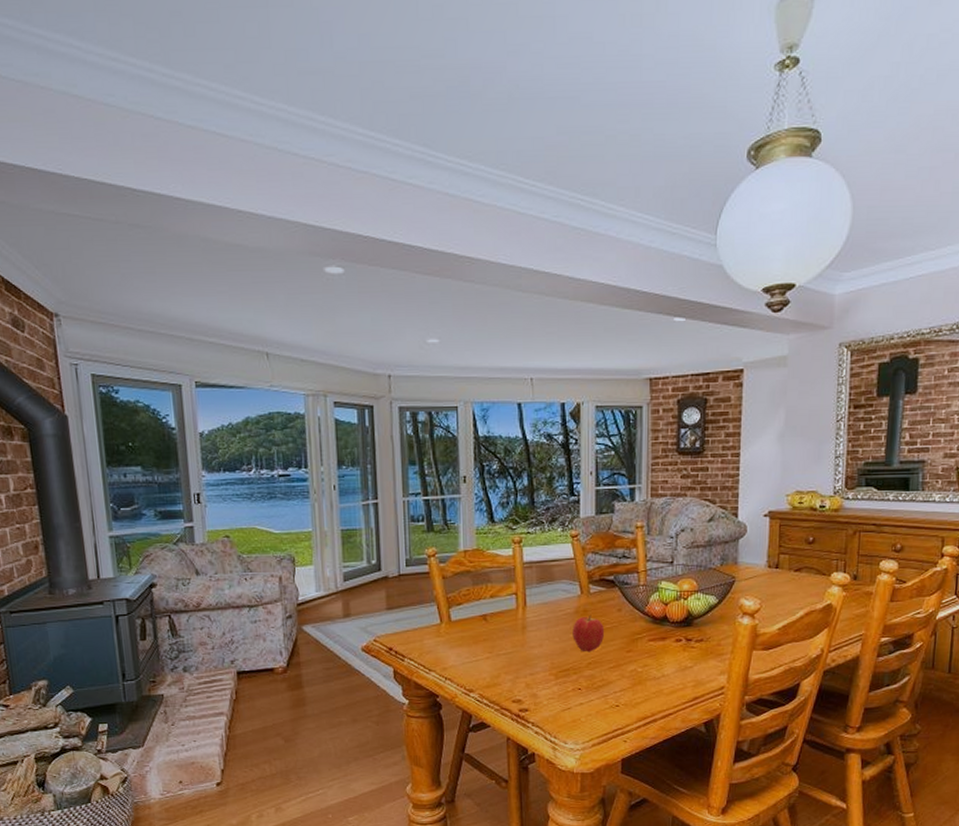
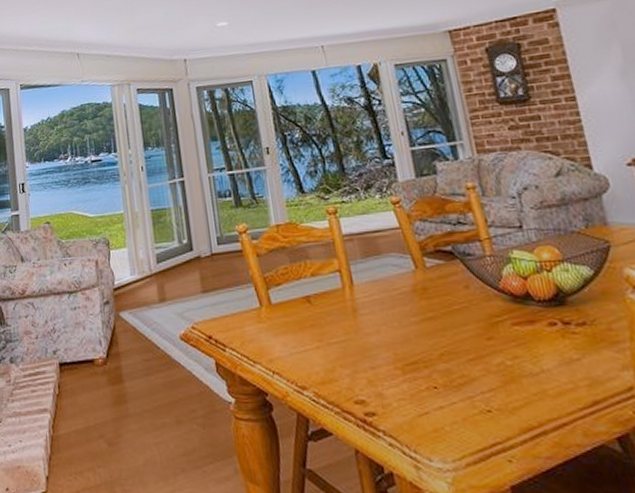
apple: present [572,616,605,652] -> none [412,294,455,340]

